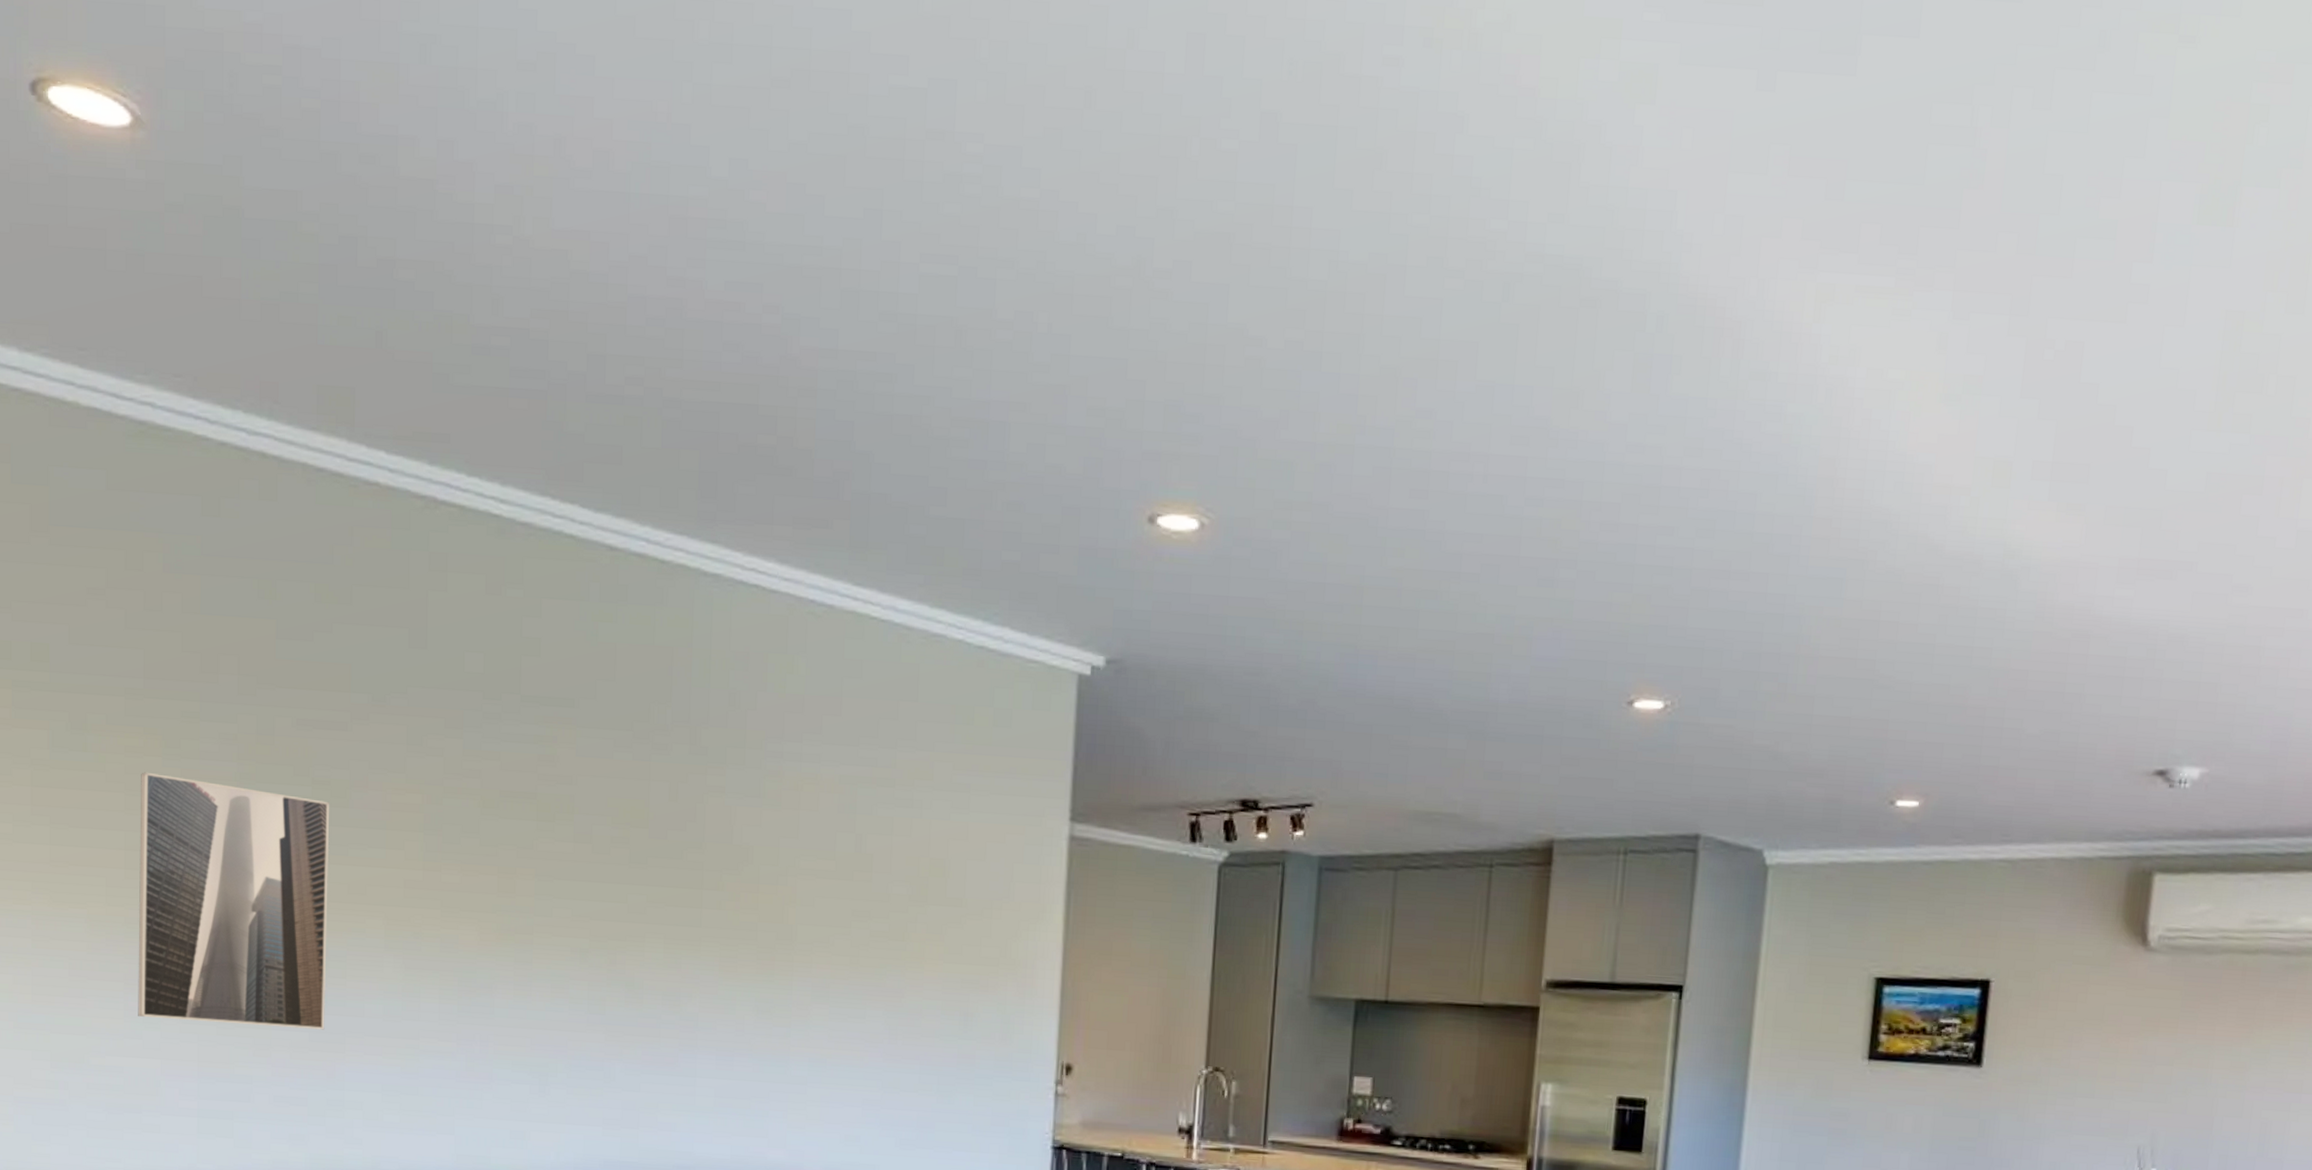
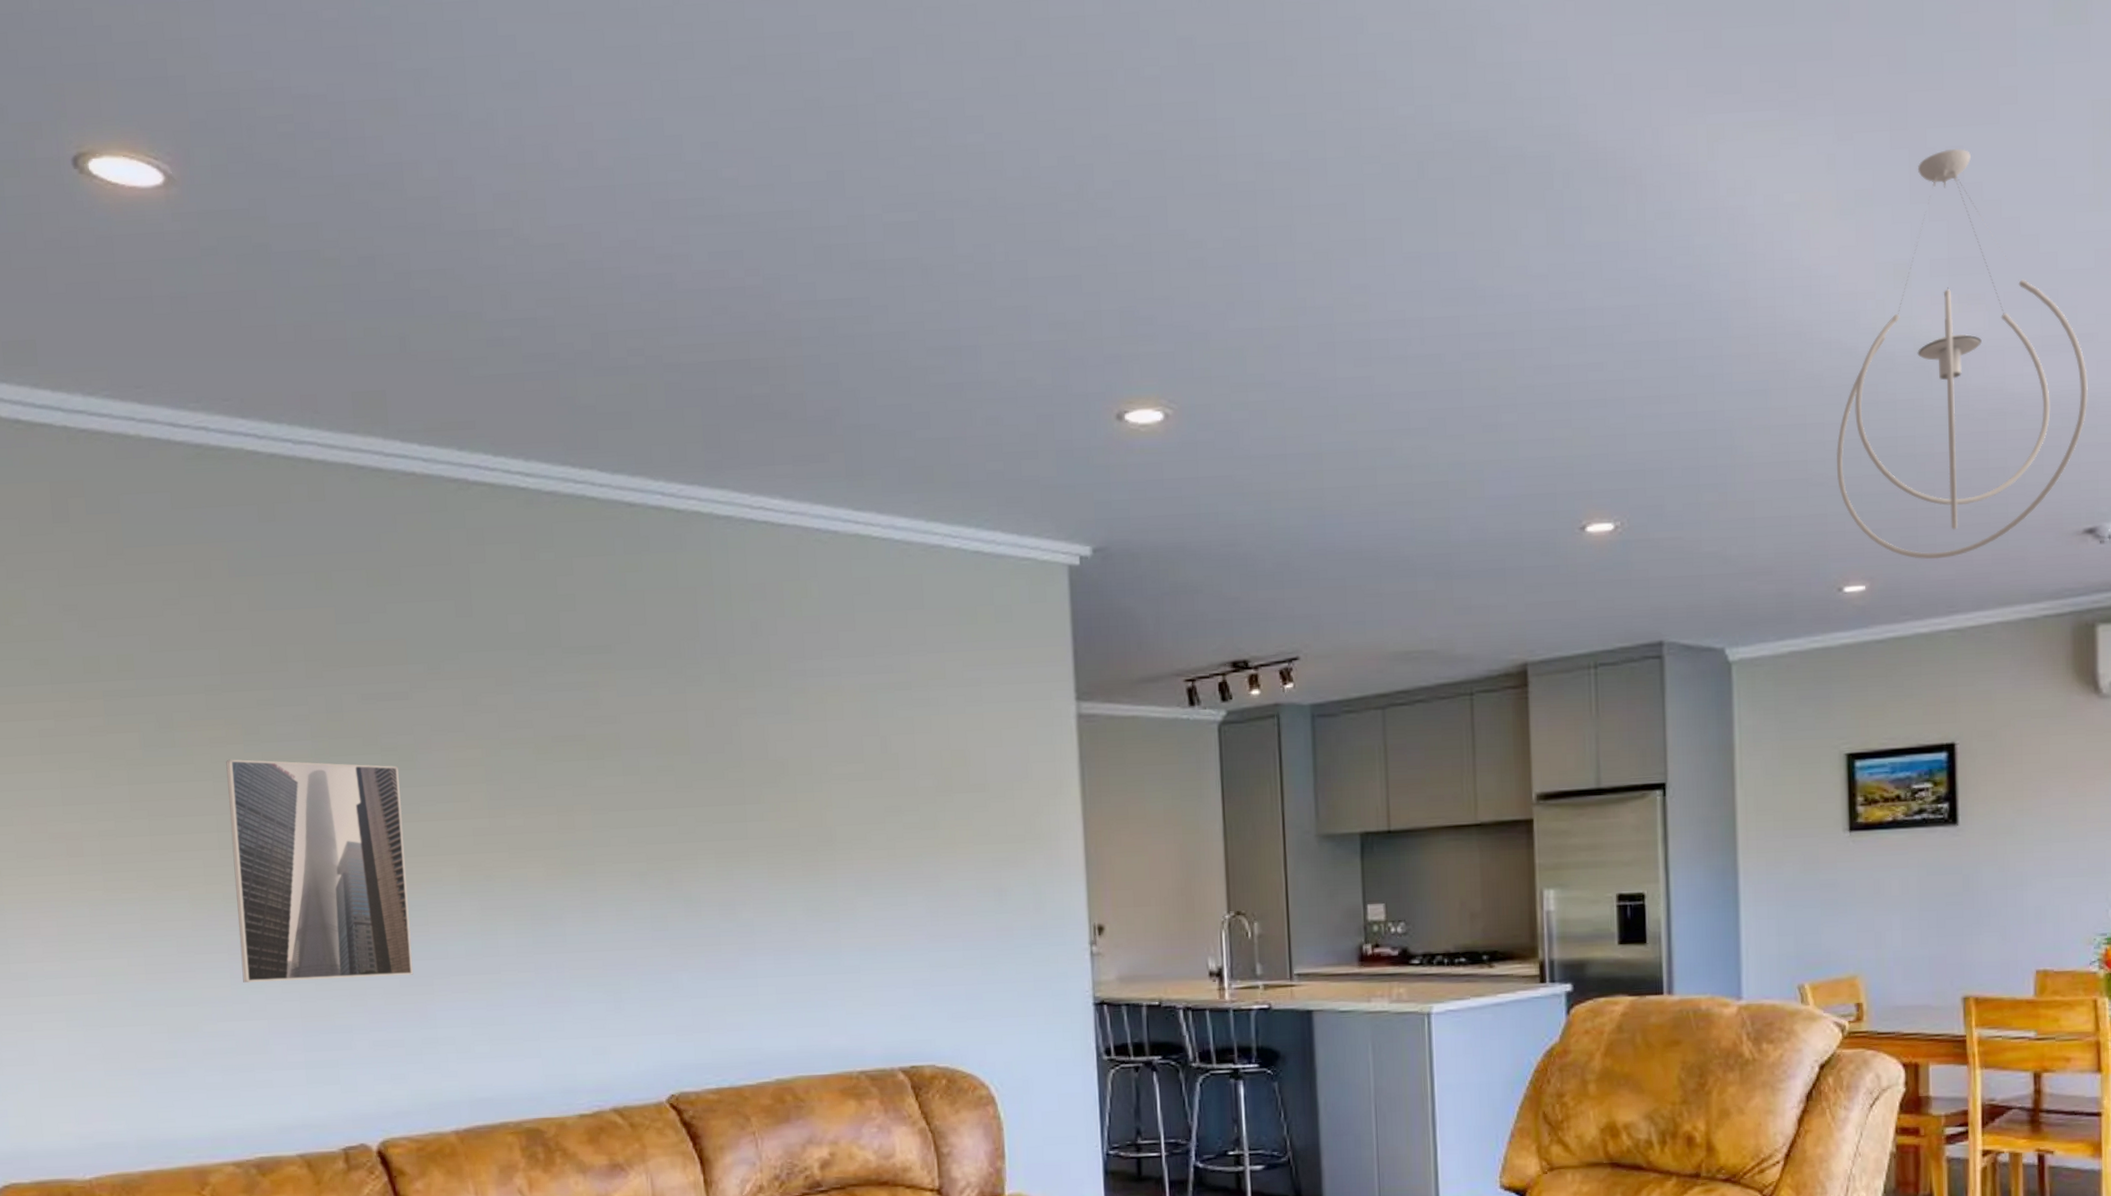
pendant light: none [1904,343,2181,783] -> present [1836,148,2088,559]

